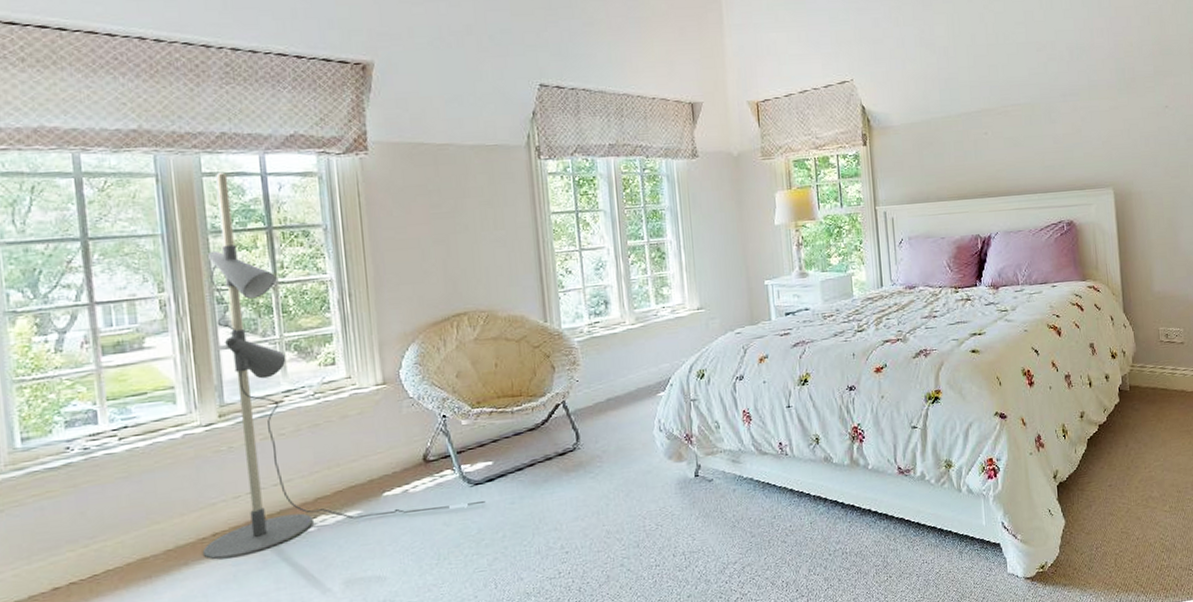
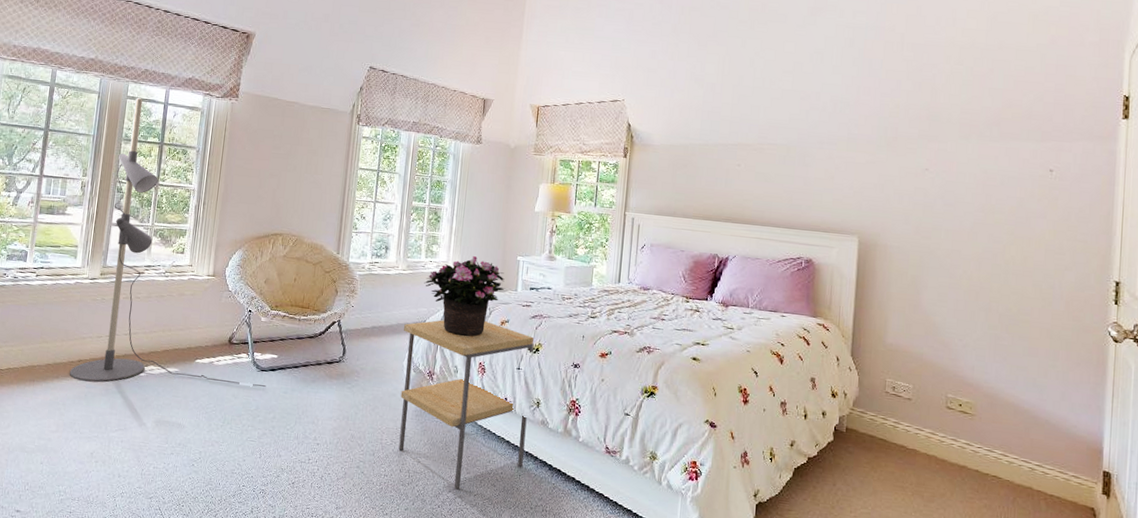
side table: none [646,362,812,559] -> present [398,320,534,490]
potted flower: none [660,290,757,386] -> present [424,256,505,337]

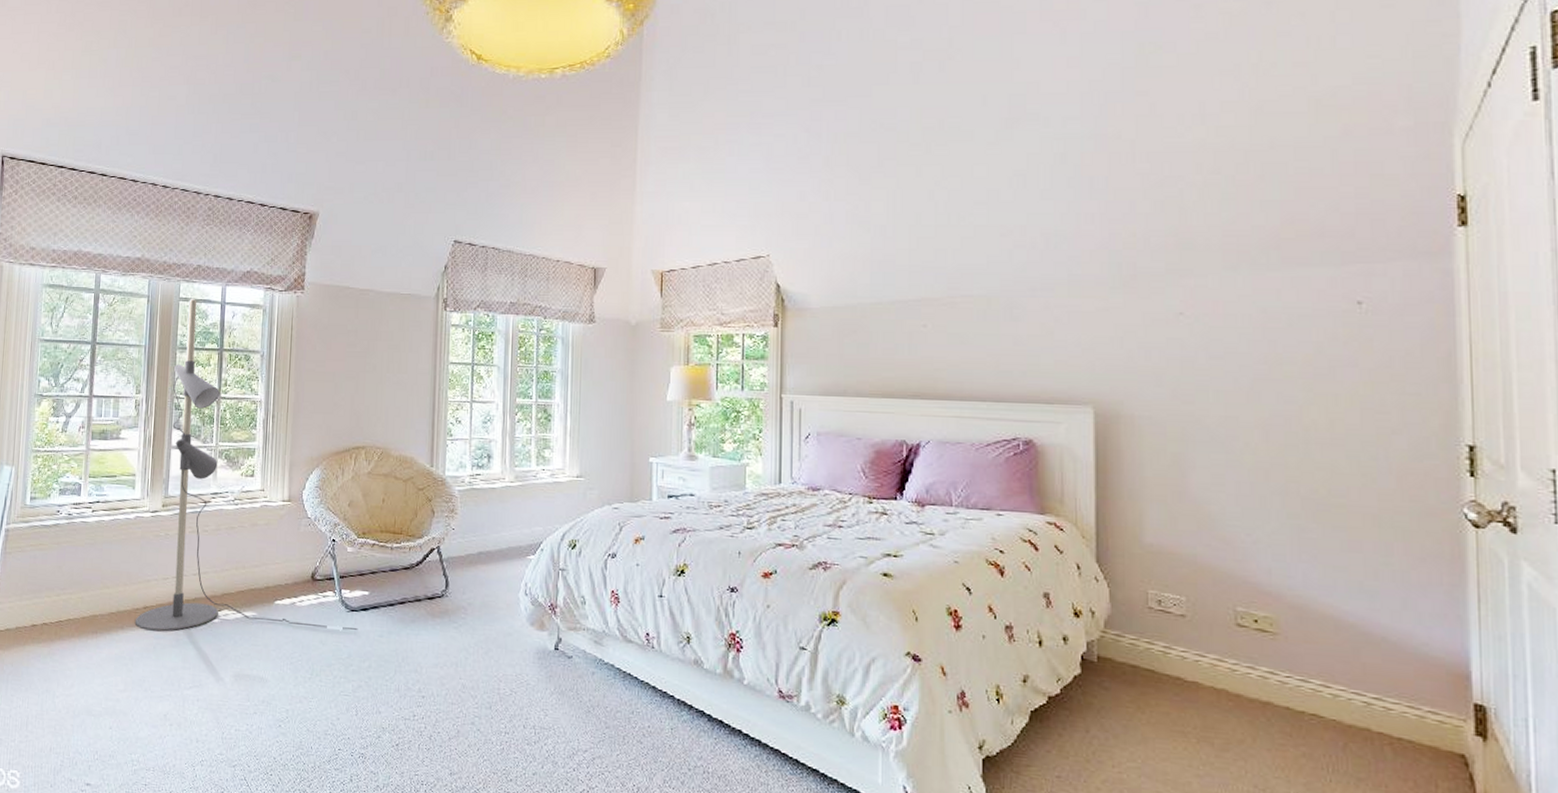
side table: present [398,320,534,490] -> none [516,539,678,749]
potted flower: present [424,256,505,337] -> none [537,460,637,560]

